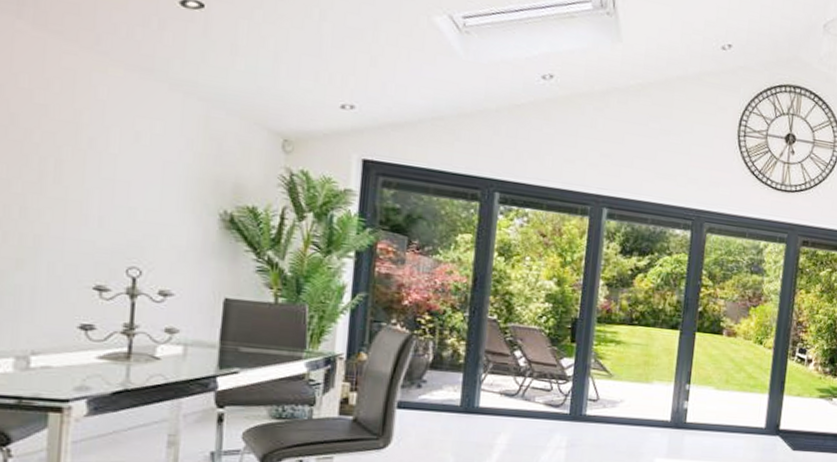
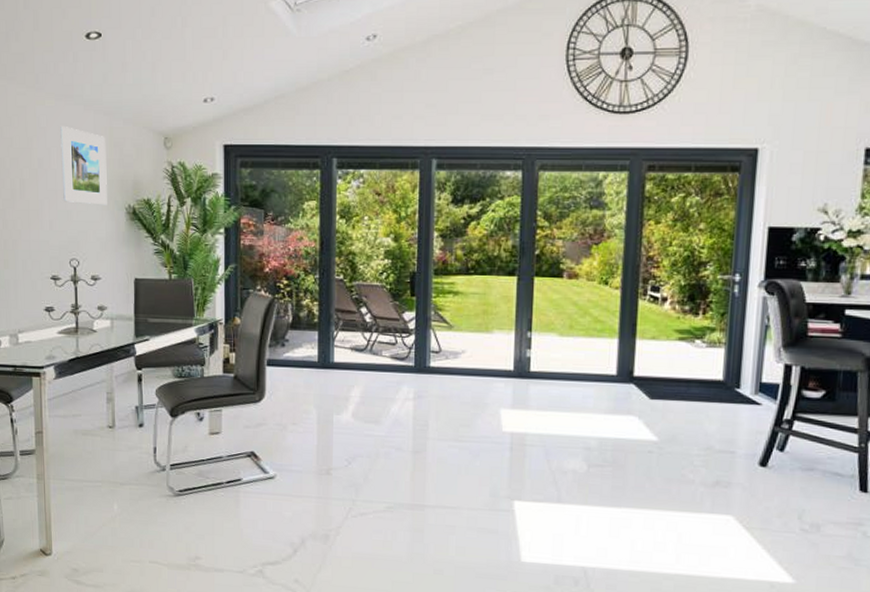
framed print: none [124,103,198,208] -> present [60,127,107,205]

